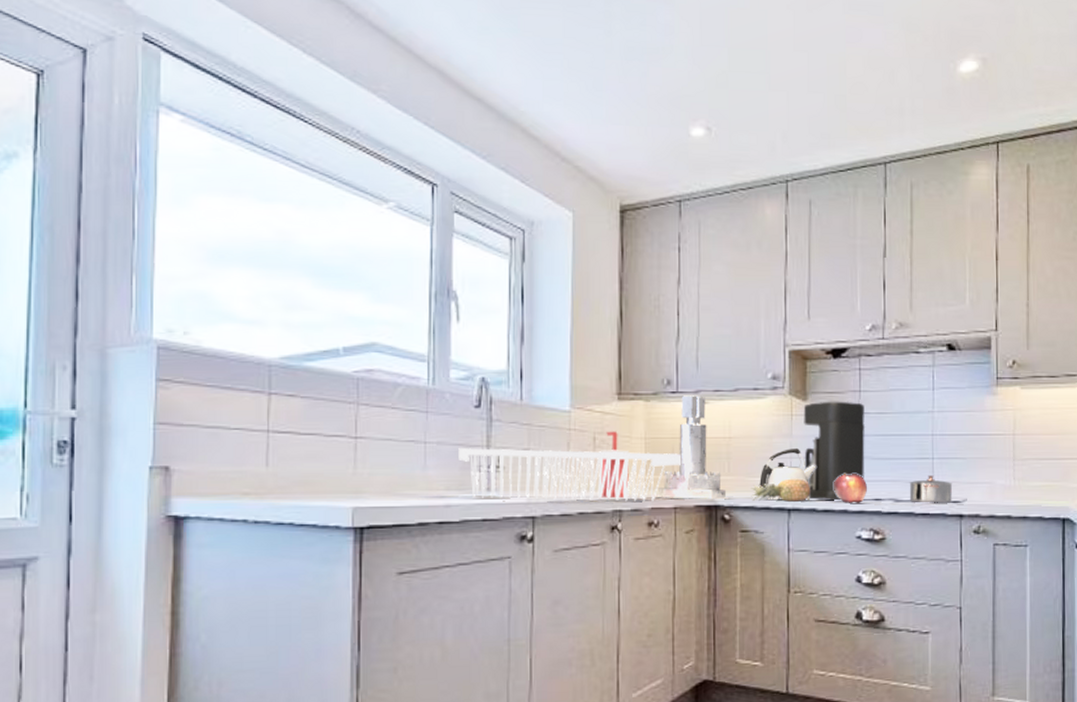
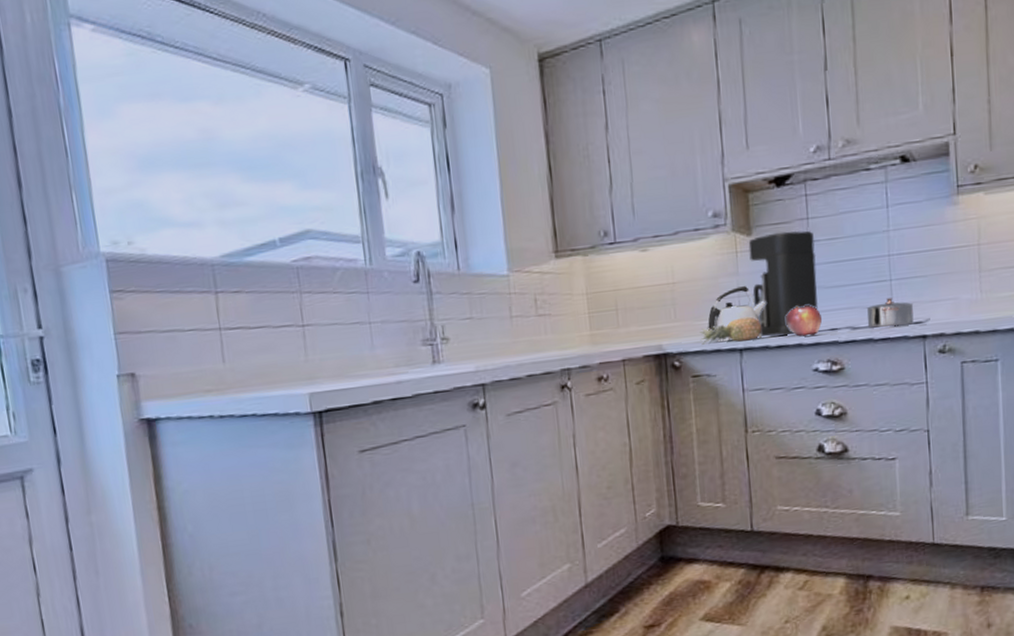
dish rack: present [458,448,681,501] -> none [403,305,625,371]
soap dispenser: present [600,431,629,499] -> none [542,290,575,358]
paper towel holder: present [656,395,729,500] -> none [603,244,678,352]

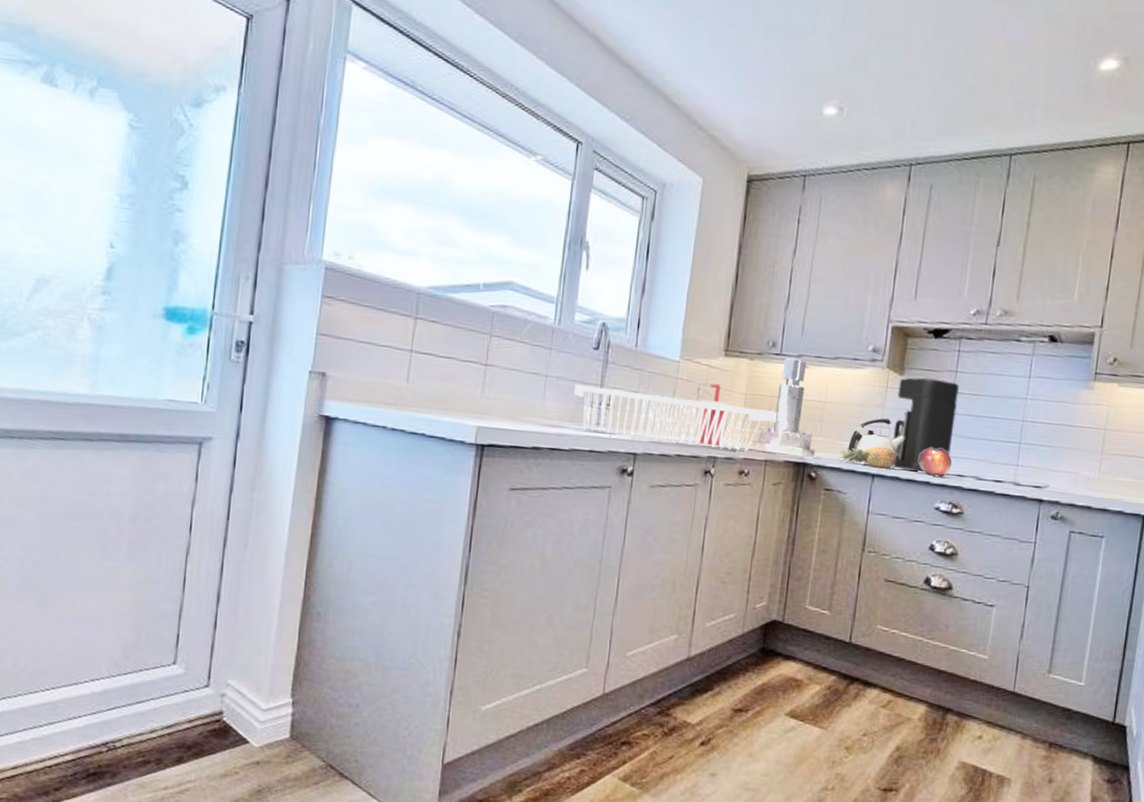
dish rack: none [403,305,625,371] -> present [574,384,777,452]
soap dispenser: none [542,290,575,358] -> present [698,383,729,447]
paper towel holder: none [603,244,678,352] -> present [750,358,818,459]
cooking pot: present [866,298,914,328] -> none [991,459,1037,487]

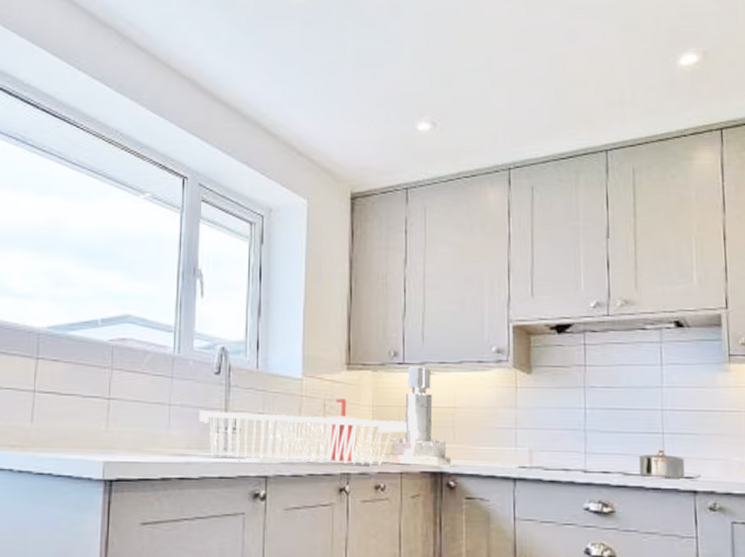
fruit: present [838,446,897,469] -> none [476,448,536,472]
kettle: present [847,418,905,470] -> none [484,419,542,471]
coffee maker: present [893,377,959,473] -> none [528,374,592,472]
fruit: present [918,447,952,477] -> none [559,444,596,475]
cooking pot: none [991,459,1037,487] -> present [638,450,685,478]

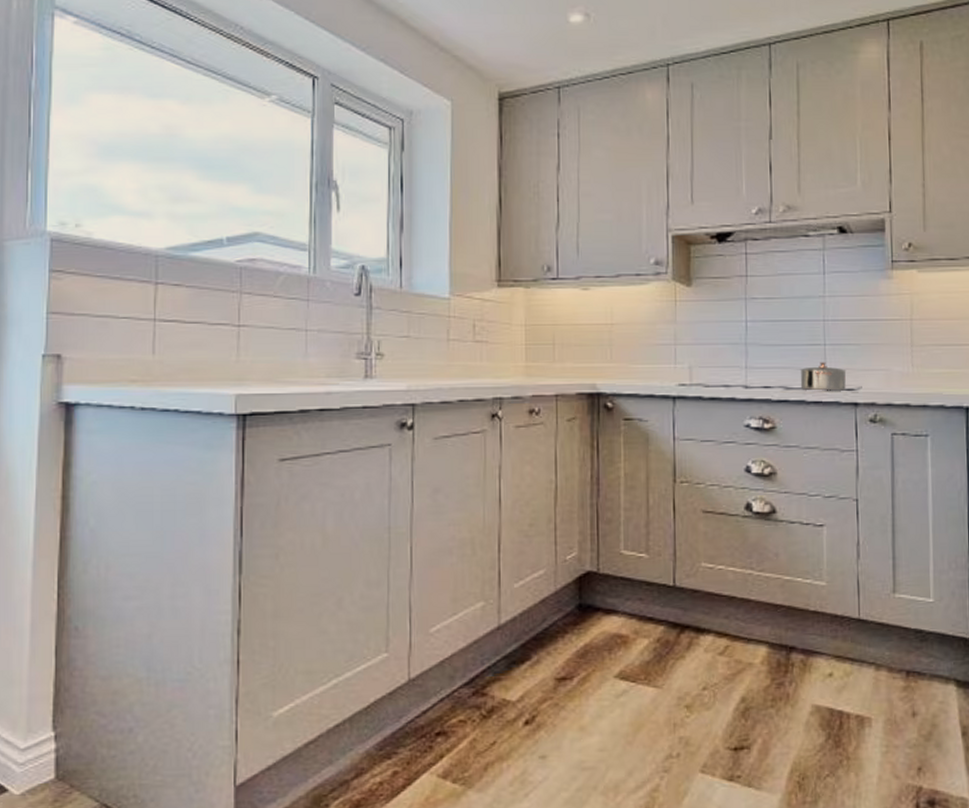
dish rack: present [199,411,407,466] -> none [339,335,562,389]
soap dispenser: present [329,398,357,463] -> none [480,318,509,386]
paper towel holder: present [383,367,455,467] -> none [537,282,612,388]

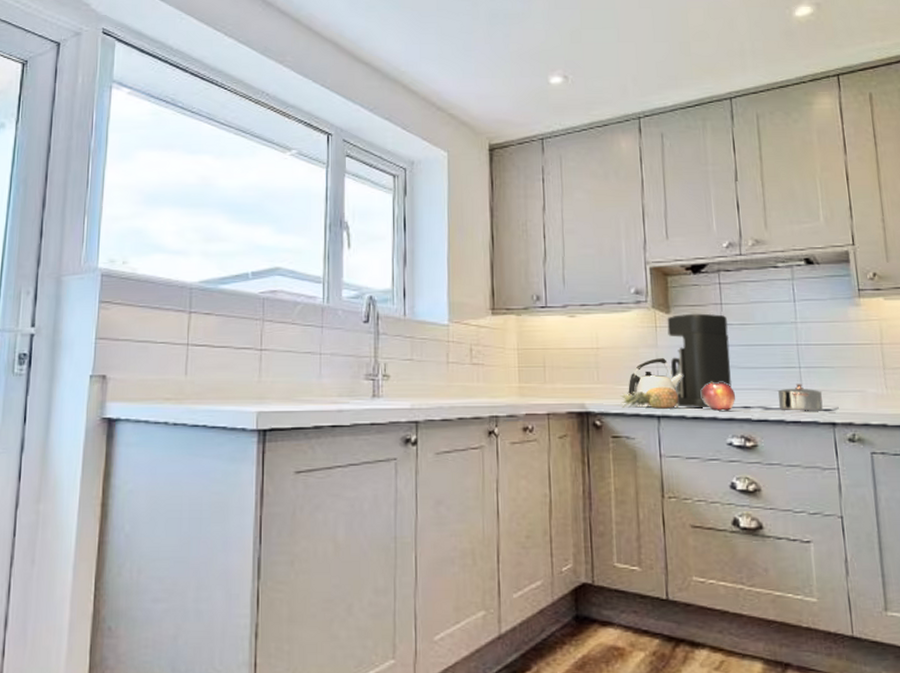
fruit: none [634,365,696,390] -> present [620,386,679,410]
kettle: none [643,335,702,389] -> present [628,358,683,409]
coffee maker: none [688,286,753,389] -> present [667,313,732,408]
fruit: none [719,359,757,391] -> present [700,381,736,411]

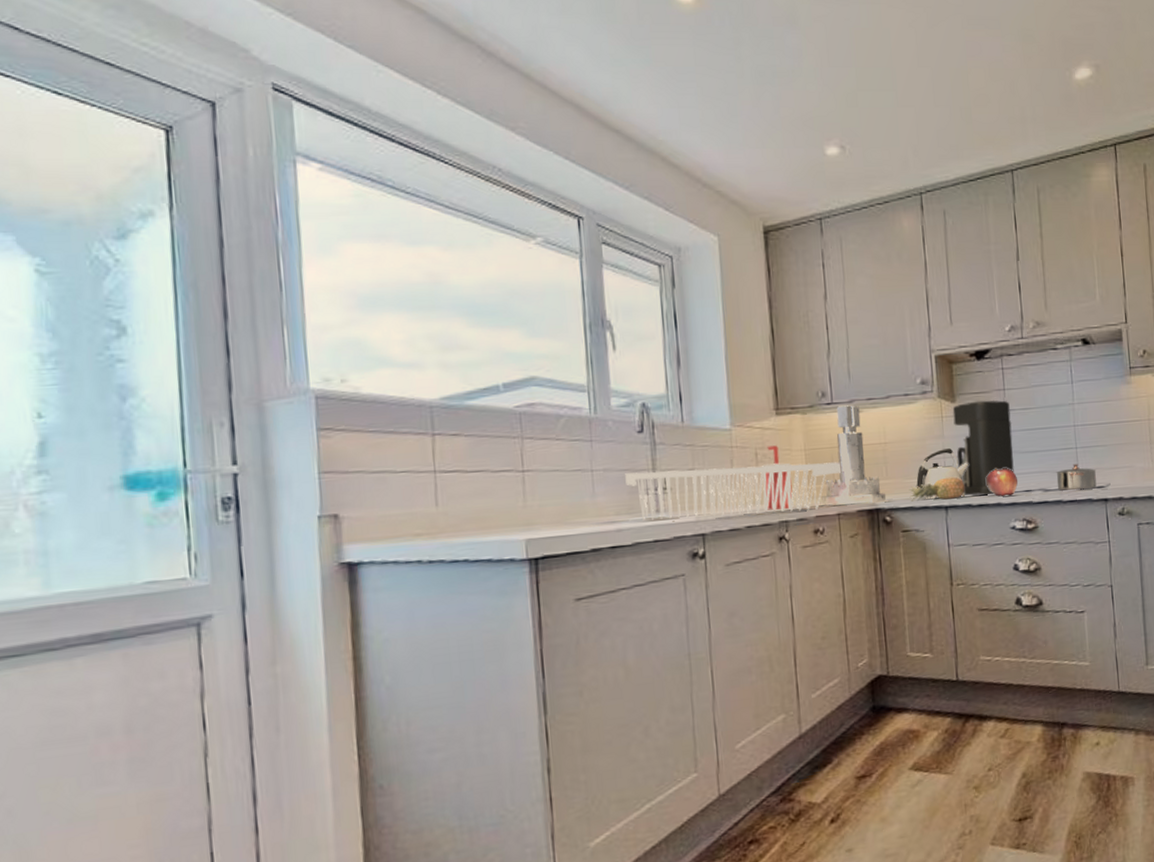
dish rack: none [349,358,552,408] -> present [625,462,841,520]
soap dispenser: none [476,343,504,405] -> present [762,445,793,510]
paper towel holder: none [530,310,600,407] -> present [820,405,889,506]

